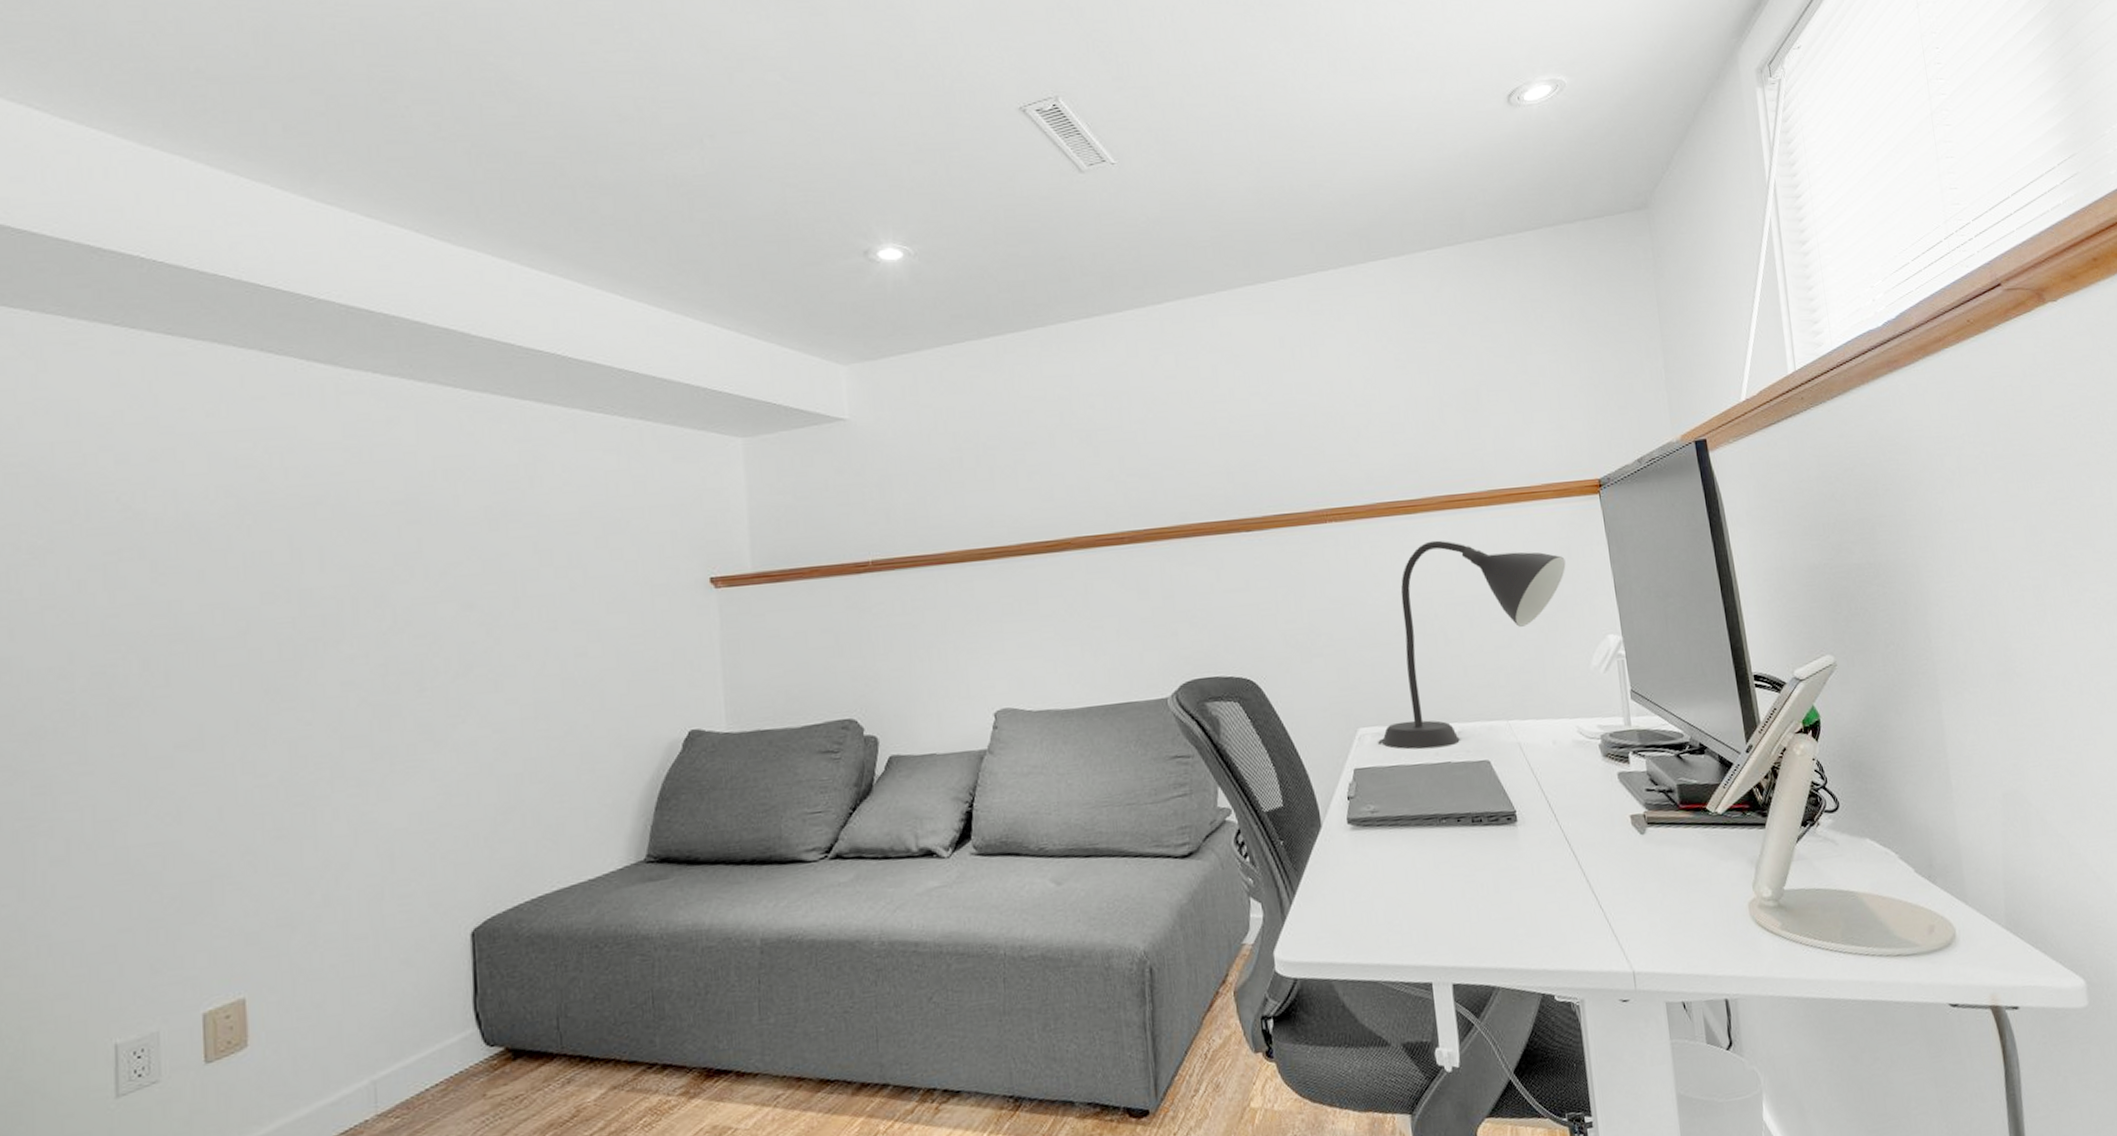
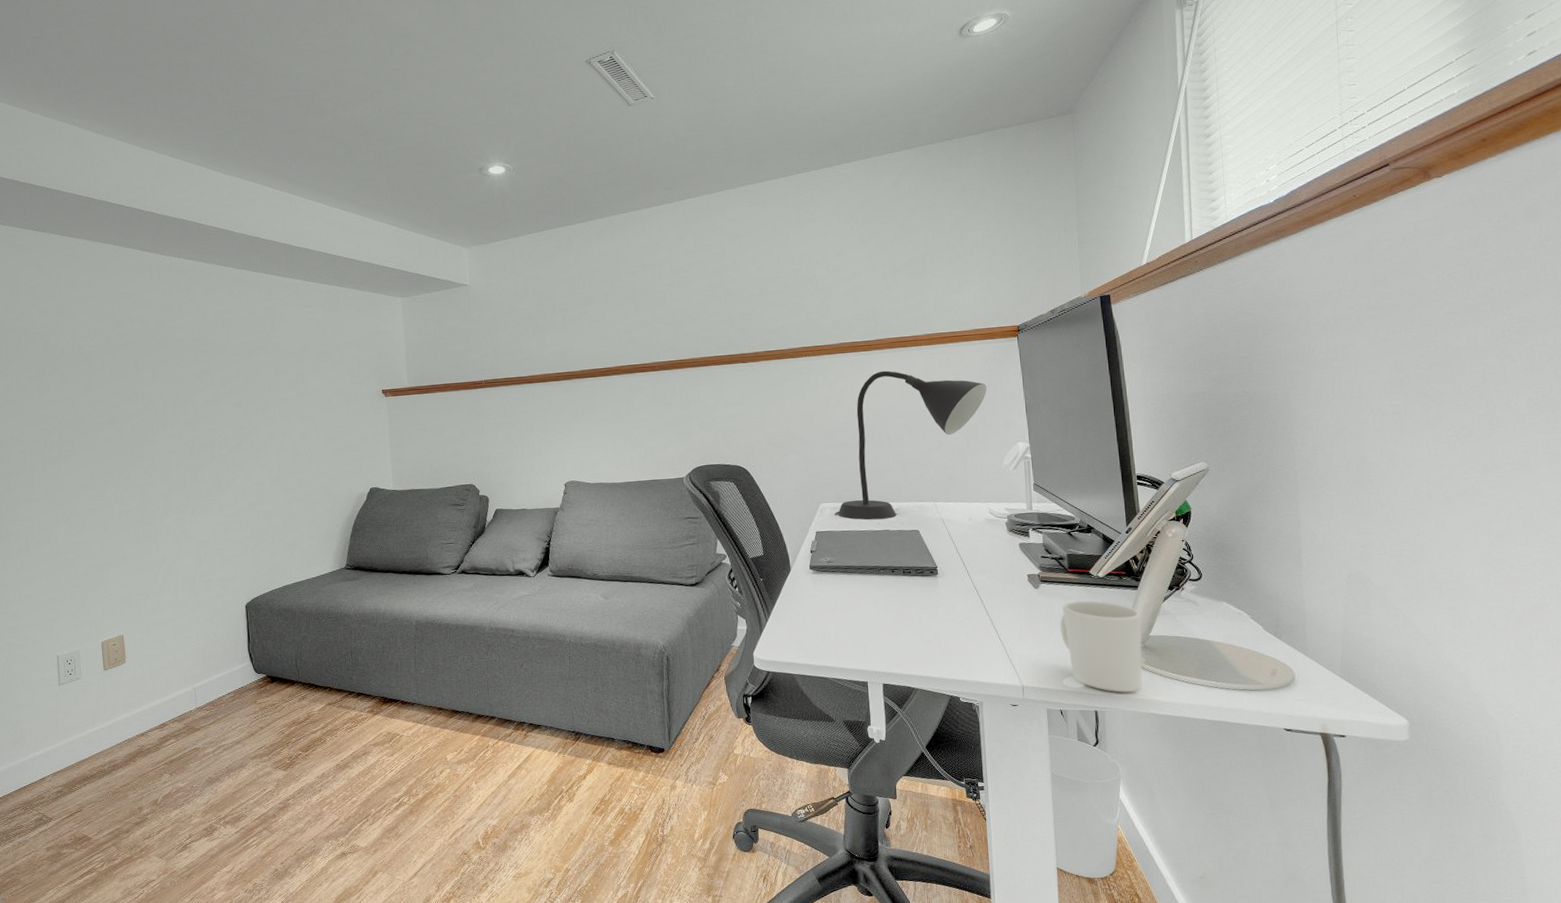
mug: none [1674,846,1780,972] -> present [1059,600,1143,692]

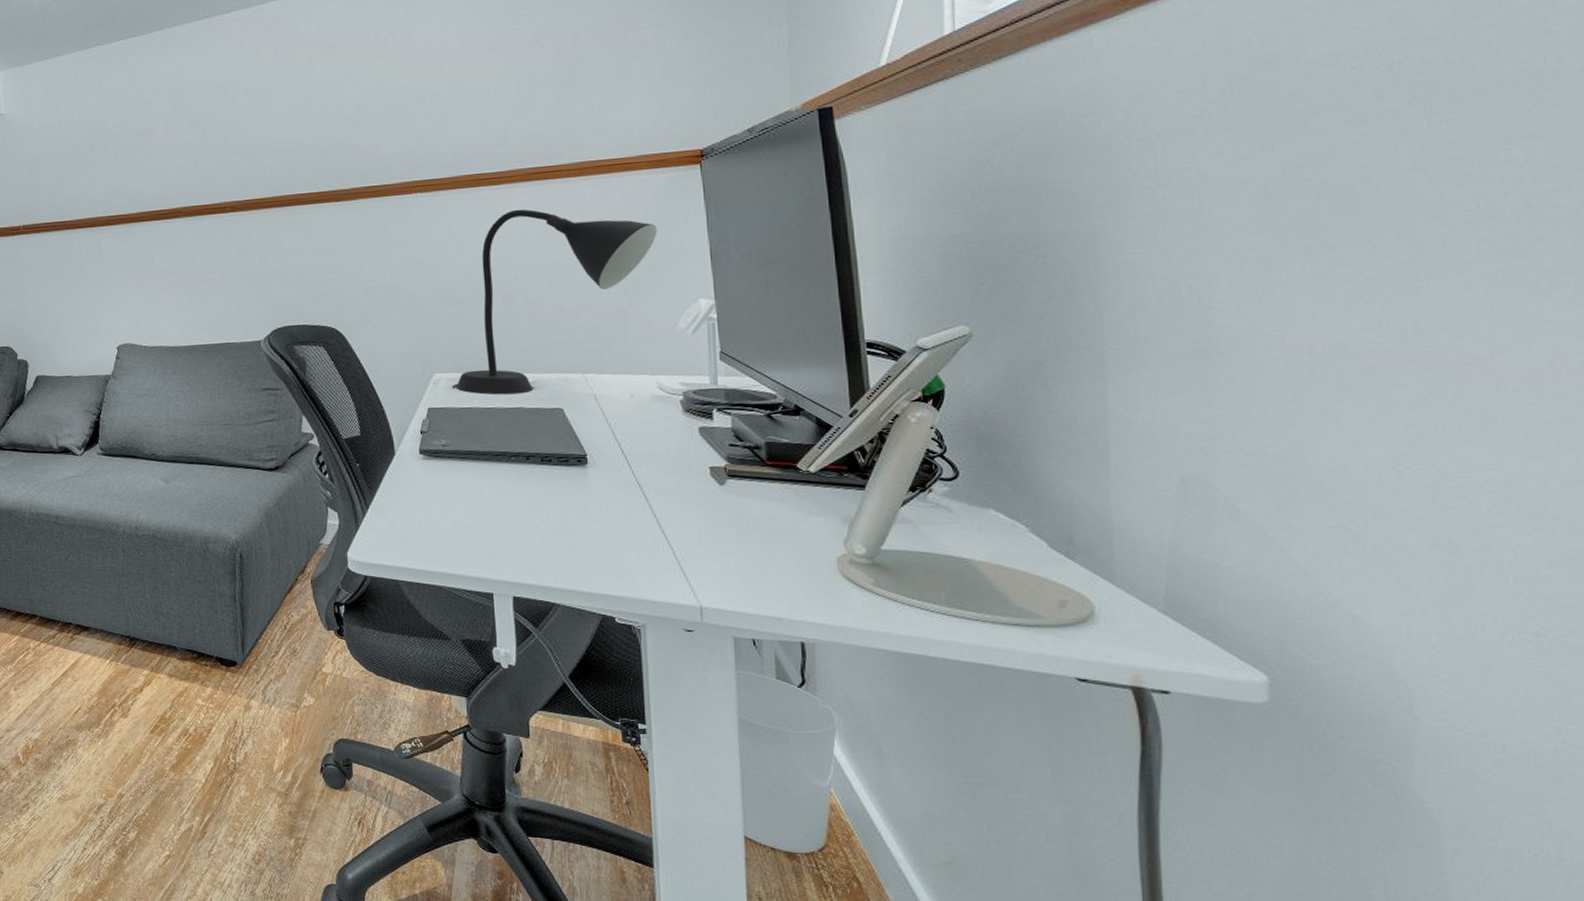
mug: present [1059,600,1143,692] -> none [753,501,870,621]

